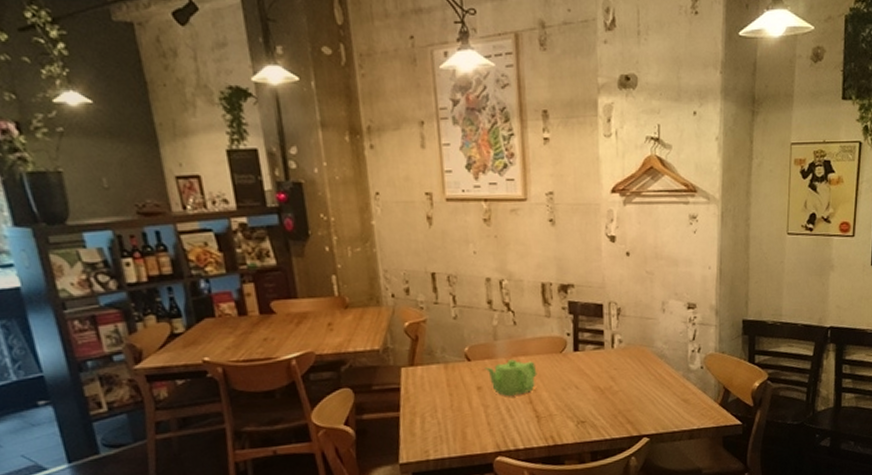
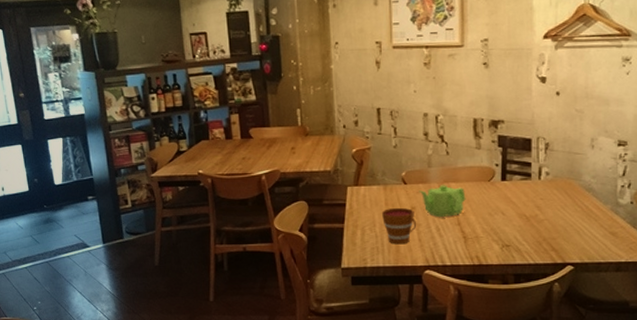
cup: none [443,388,484,431] -> present [381,207,416,245]

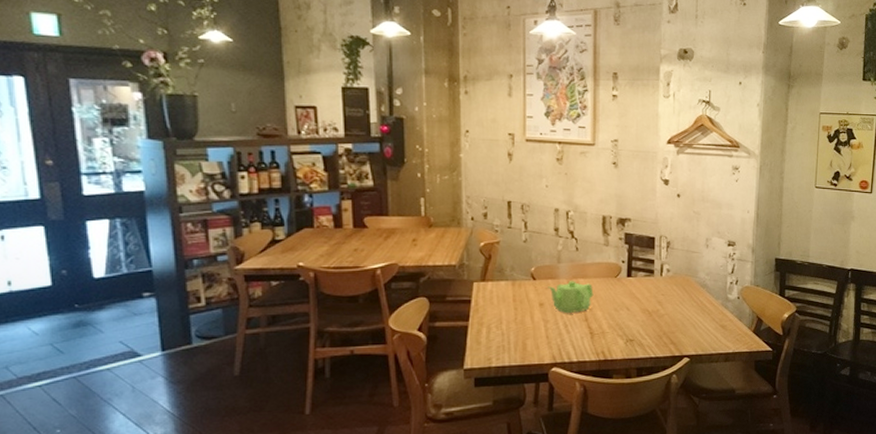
cup: present [381,207,416,245] -> none [508,303,544,342]

